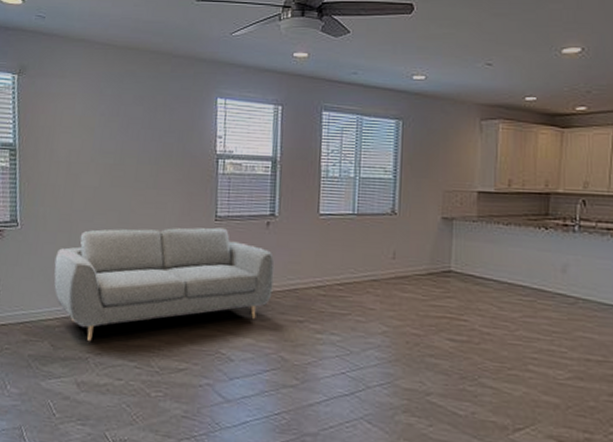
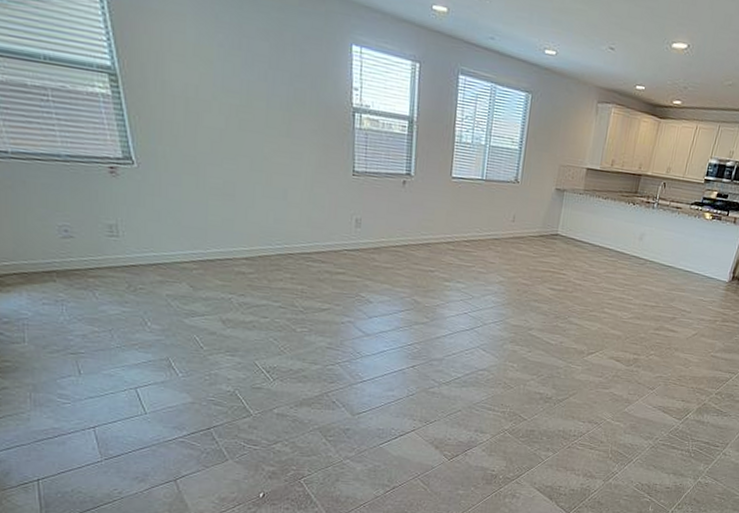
sofa: present [54,227,275,342] -> none [183,175,410,284]

